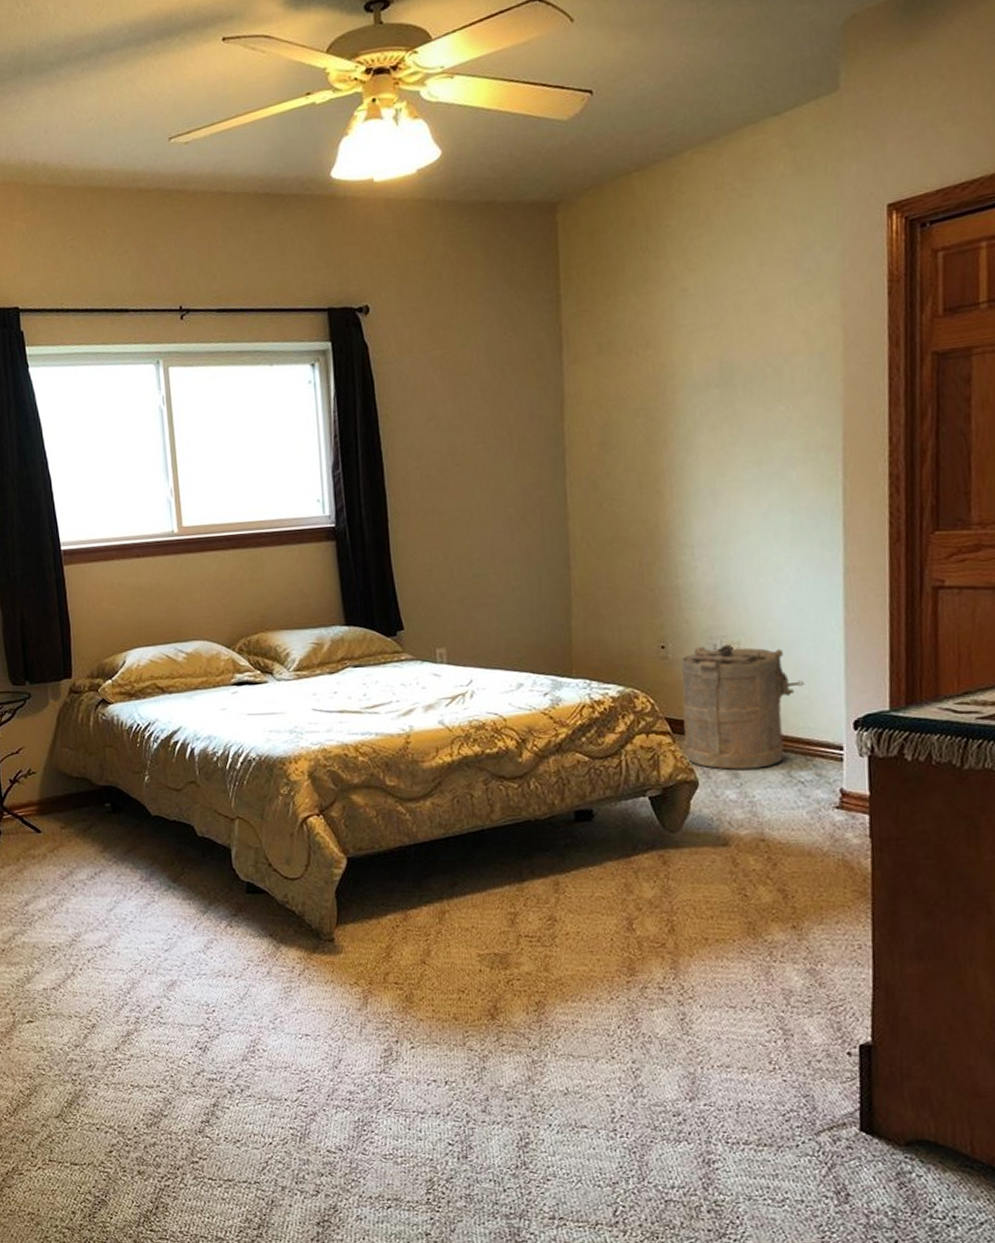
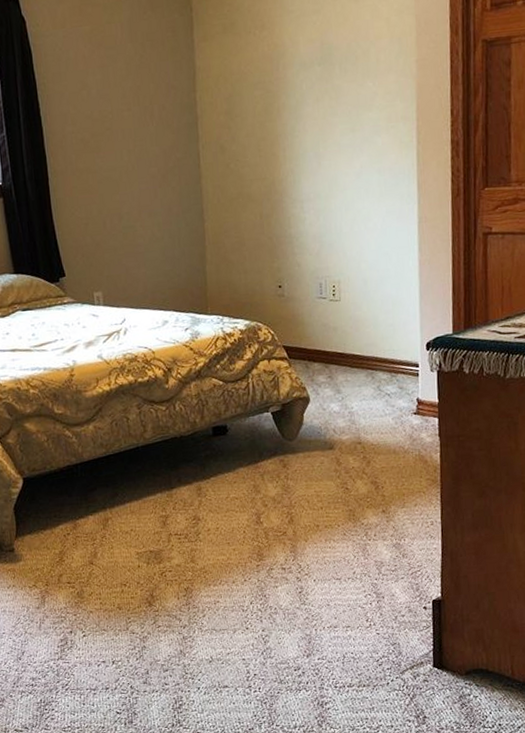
laundry hamper: present [680,644,805,770] -> none [294,283,390,387]

